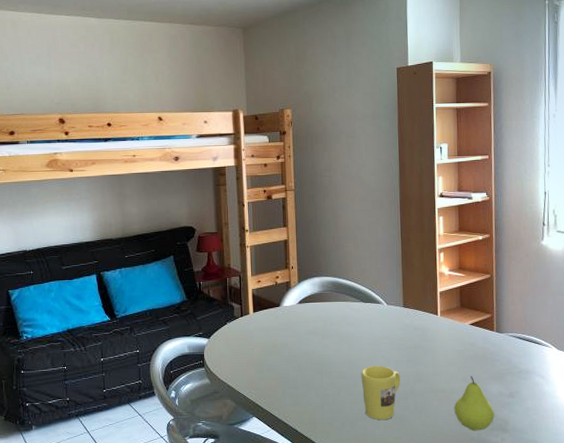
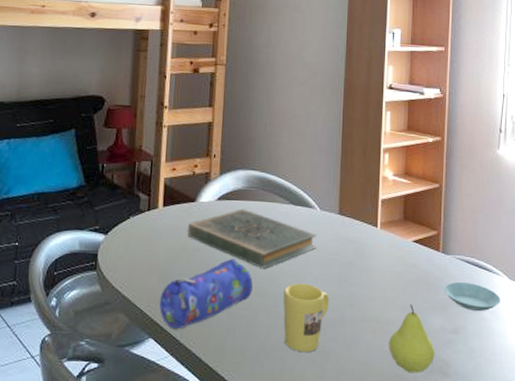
pencil case: none [259,350,335,409] -> present [159,259,253,330]
book: none [276,309,387,356] -> present [188,208,317,268]
saucer: none [499,355,550,377] -> present [444,282,500,311]

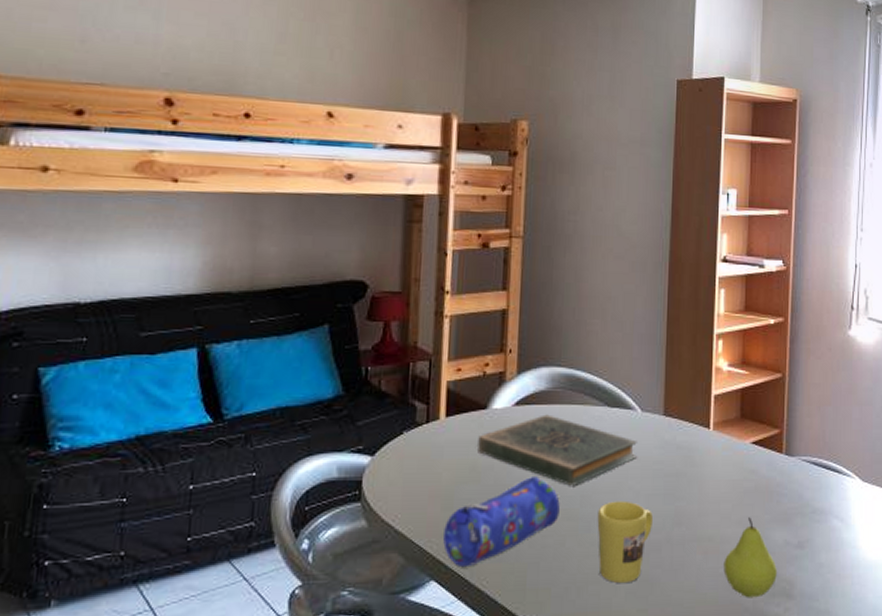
saucer: present [444,282,500,311] -> none [787,488,852,520]

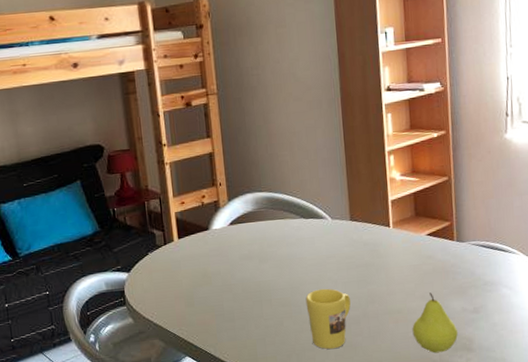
pencil case: present [443,477,560,568] -> none [190,276,276,346]
book: present [478,414,638,486] -> none [205,229,333,281]

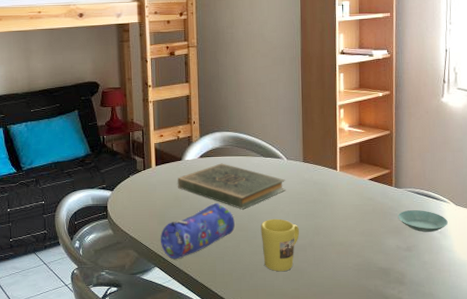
pencil case: none [190,276,276,346] -> present [161,203,235,260]
book: none [205,229,333,281] -> present [178,163,286,209]
fruit: present [412,292,458,353] -> none [352,230,392,284]
saucer: none [461,265,519,290] -> present [397,210,448,232]

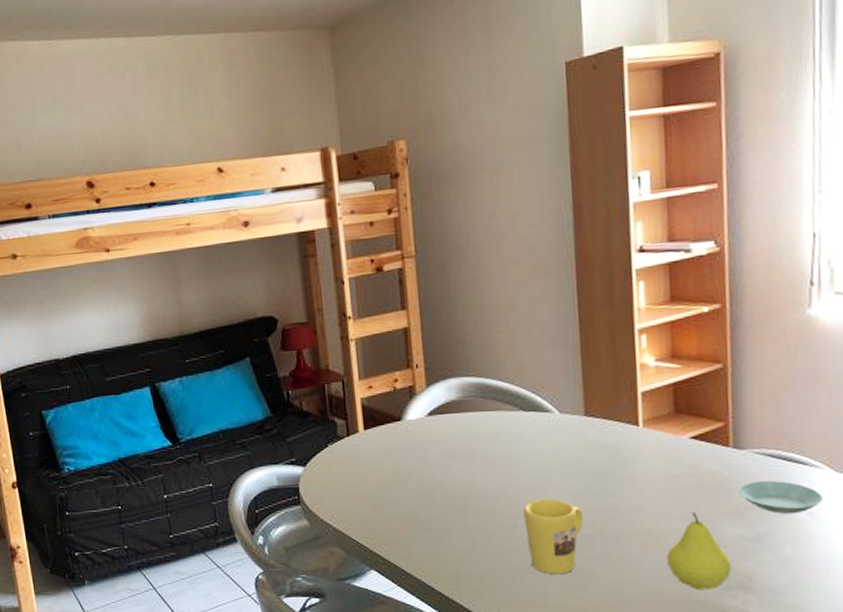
pencil case: present [161,203,235,260] -> none [376,479,485,560]
book: present [178,163,286,209] -> none [397,422,561,487]
fruit: none [352,230,392,284] -> present [666,512,731,591]

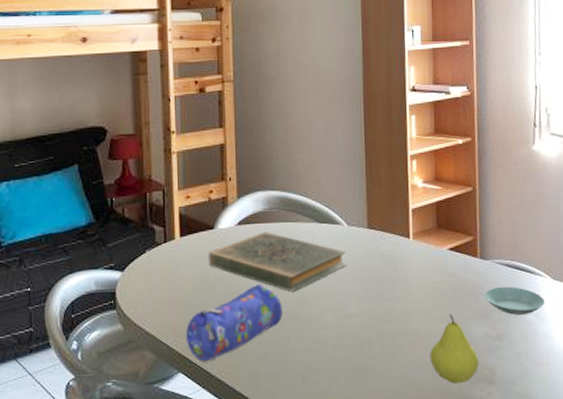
pencil case: none [376,479,485,560] -> present [186,285,282,362]
book: none [397,422,561,487] -> present [209,231,347,291]
mug: present [523,498,583,574] -> none [315,302,364,372]

